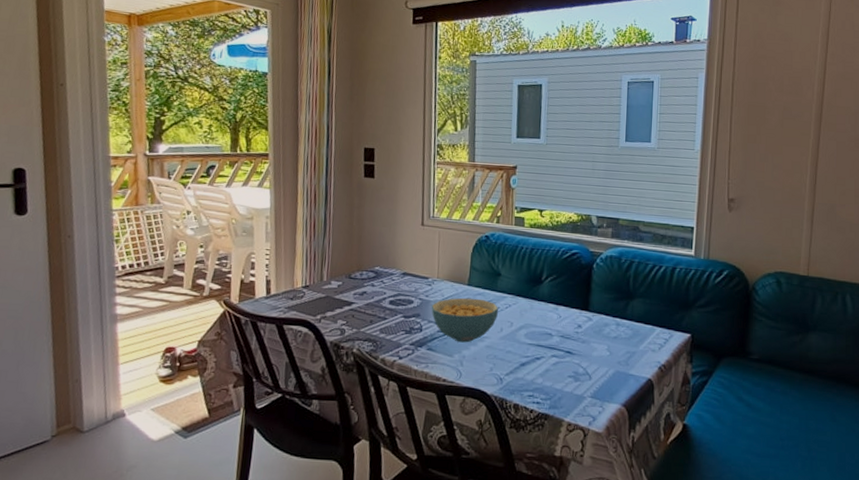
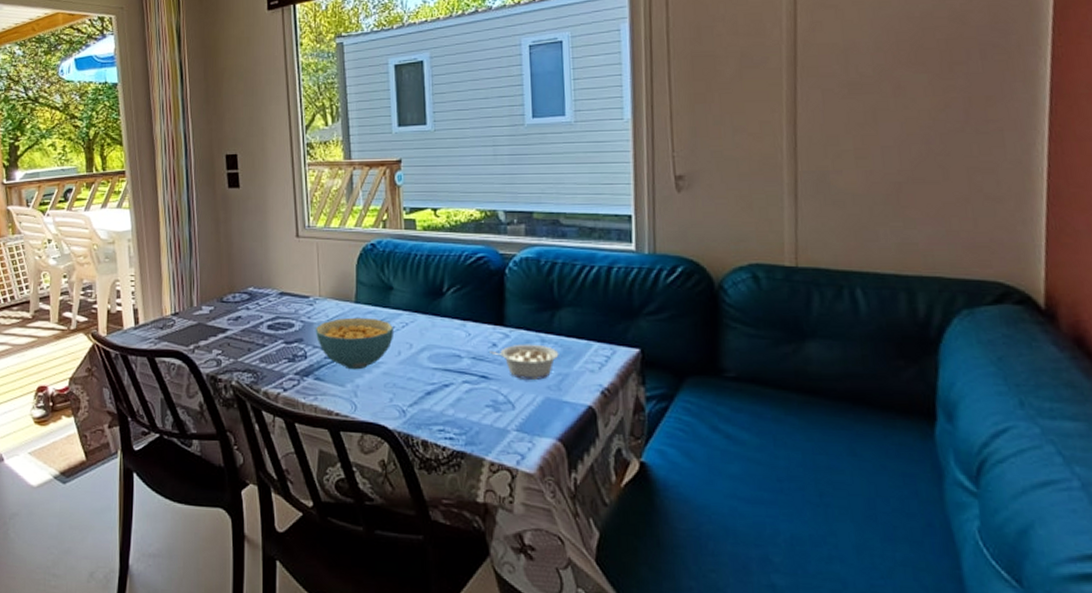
legume: none [575,326,630,356] -> present [490,344,559,380]

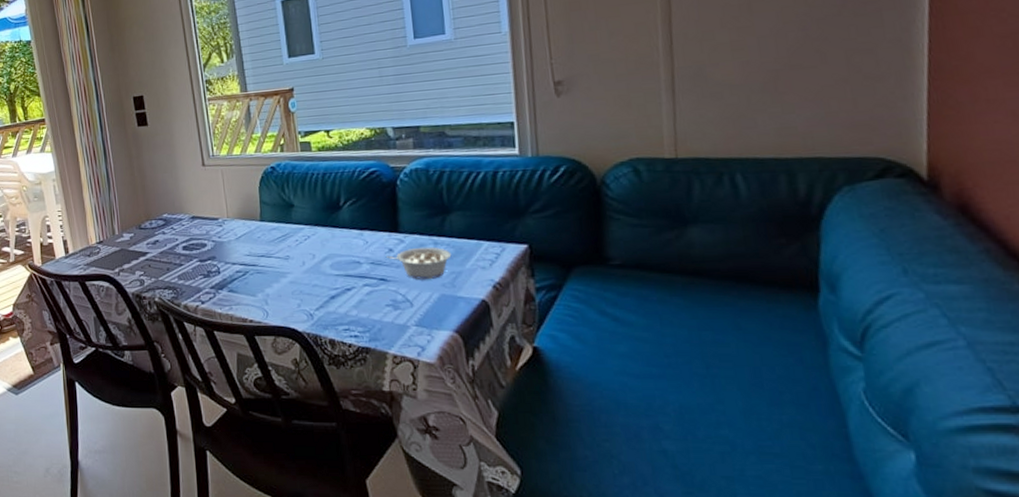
cereal bowl: present [315,317,395,370] -> none [225,233,298,281]

